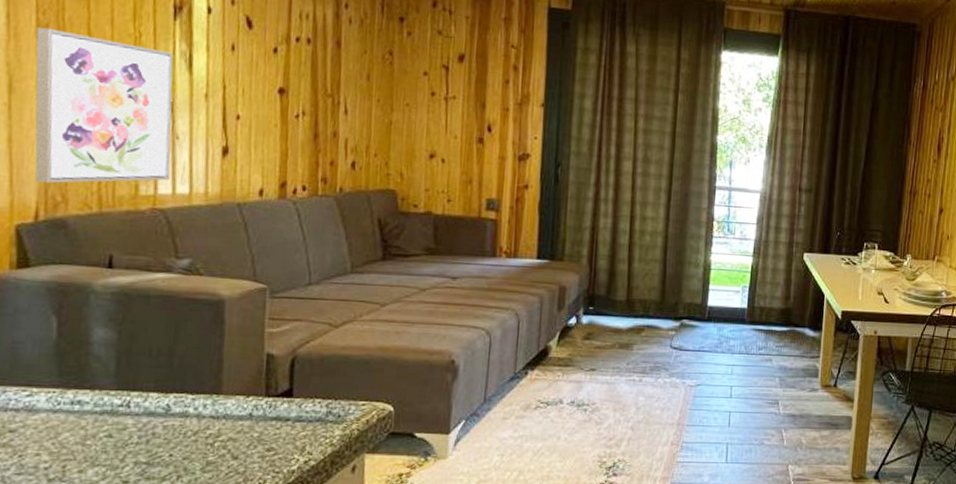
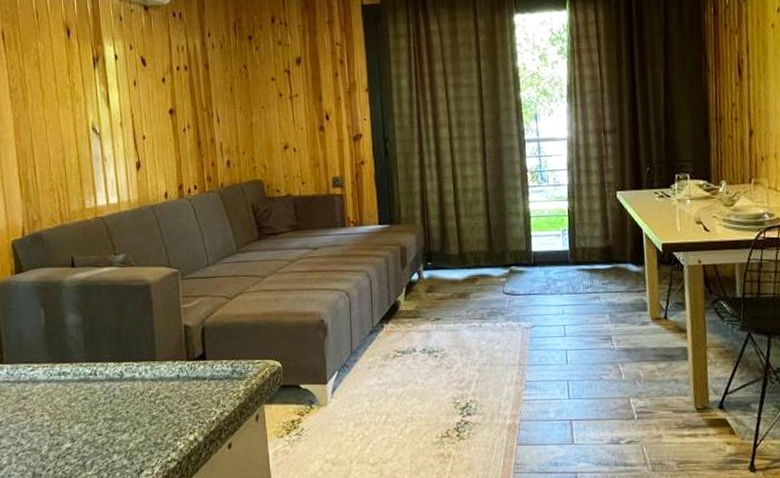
wall art: present [35,27,173,184] -> none [10,90,104,208]

